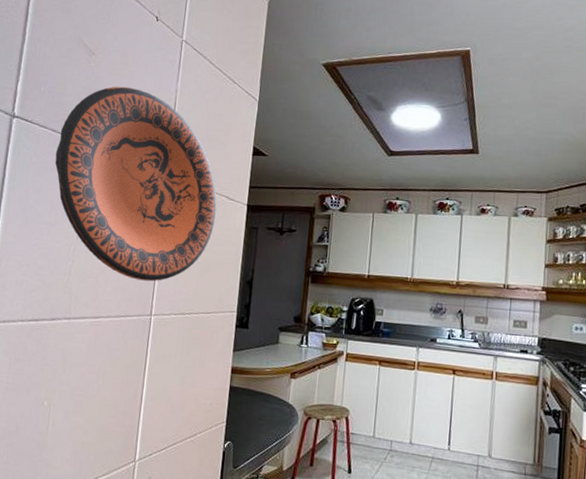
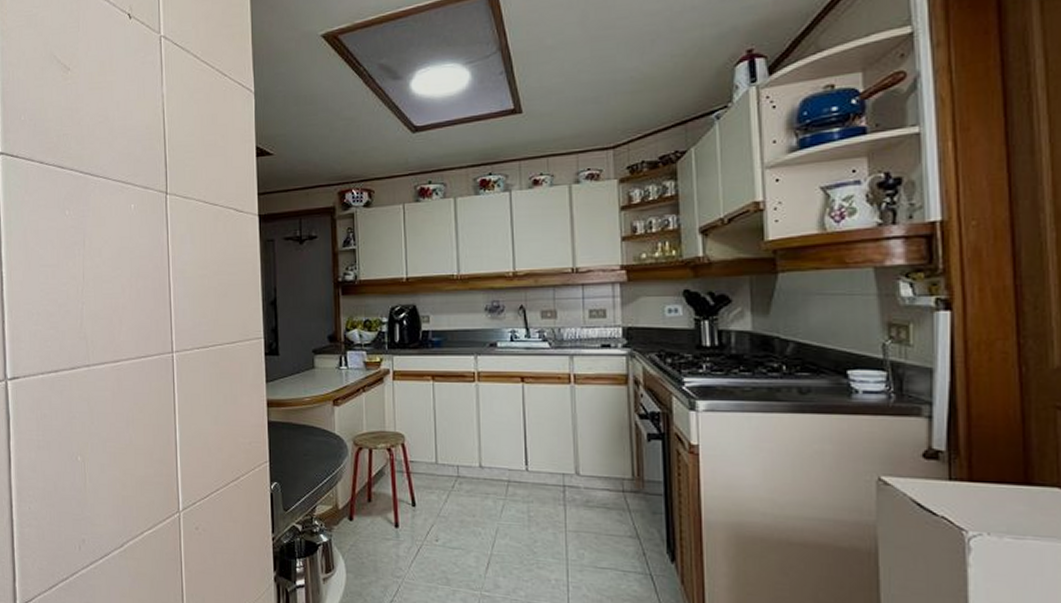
decorative plate: present [55,86,217,282] -> none [47,100,226,315]

